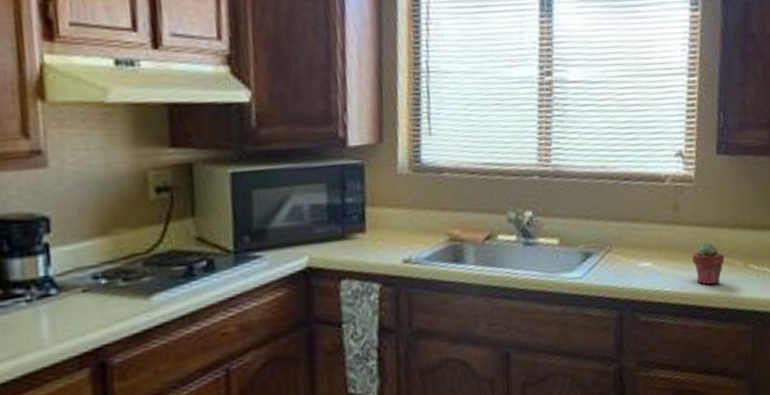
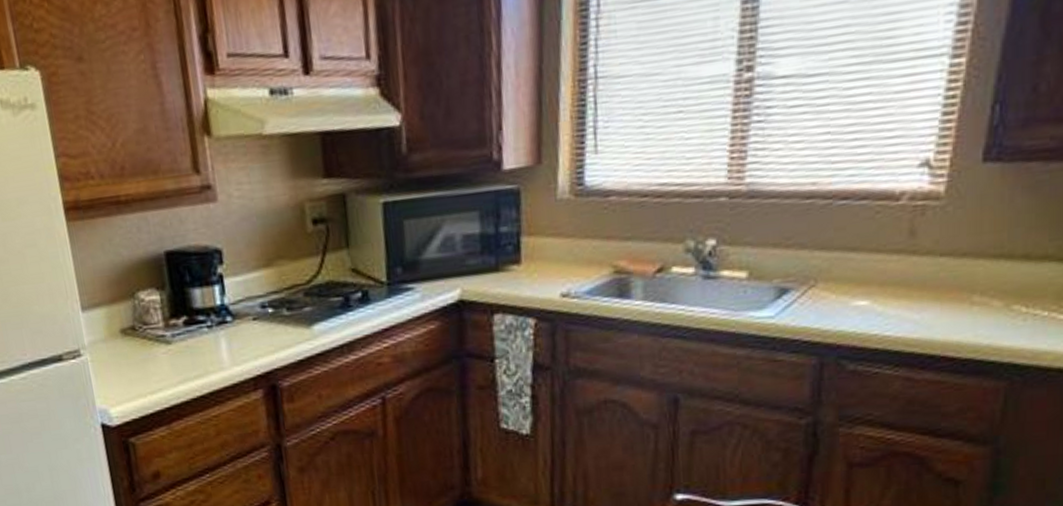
potted succulent: present [692,242,725,285] -> none [928,277,977,330]

